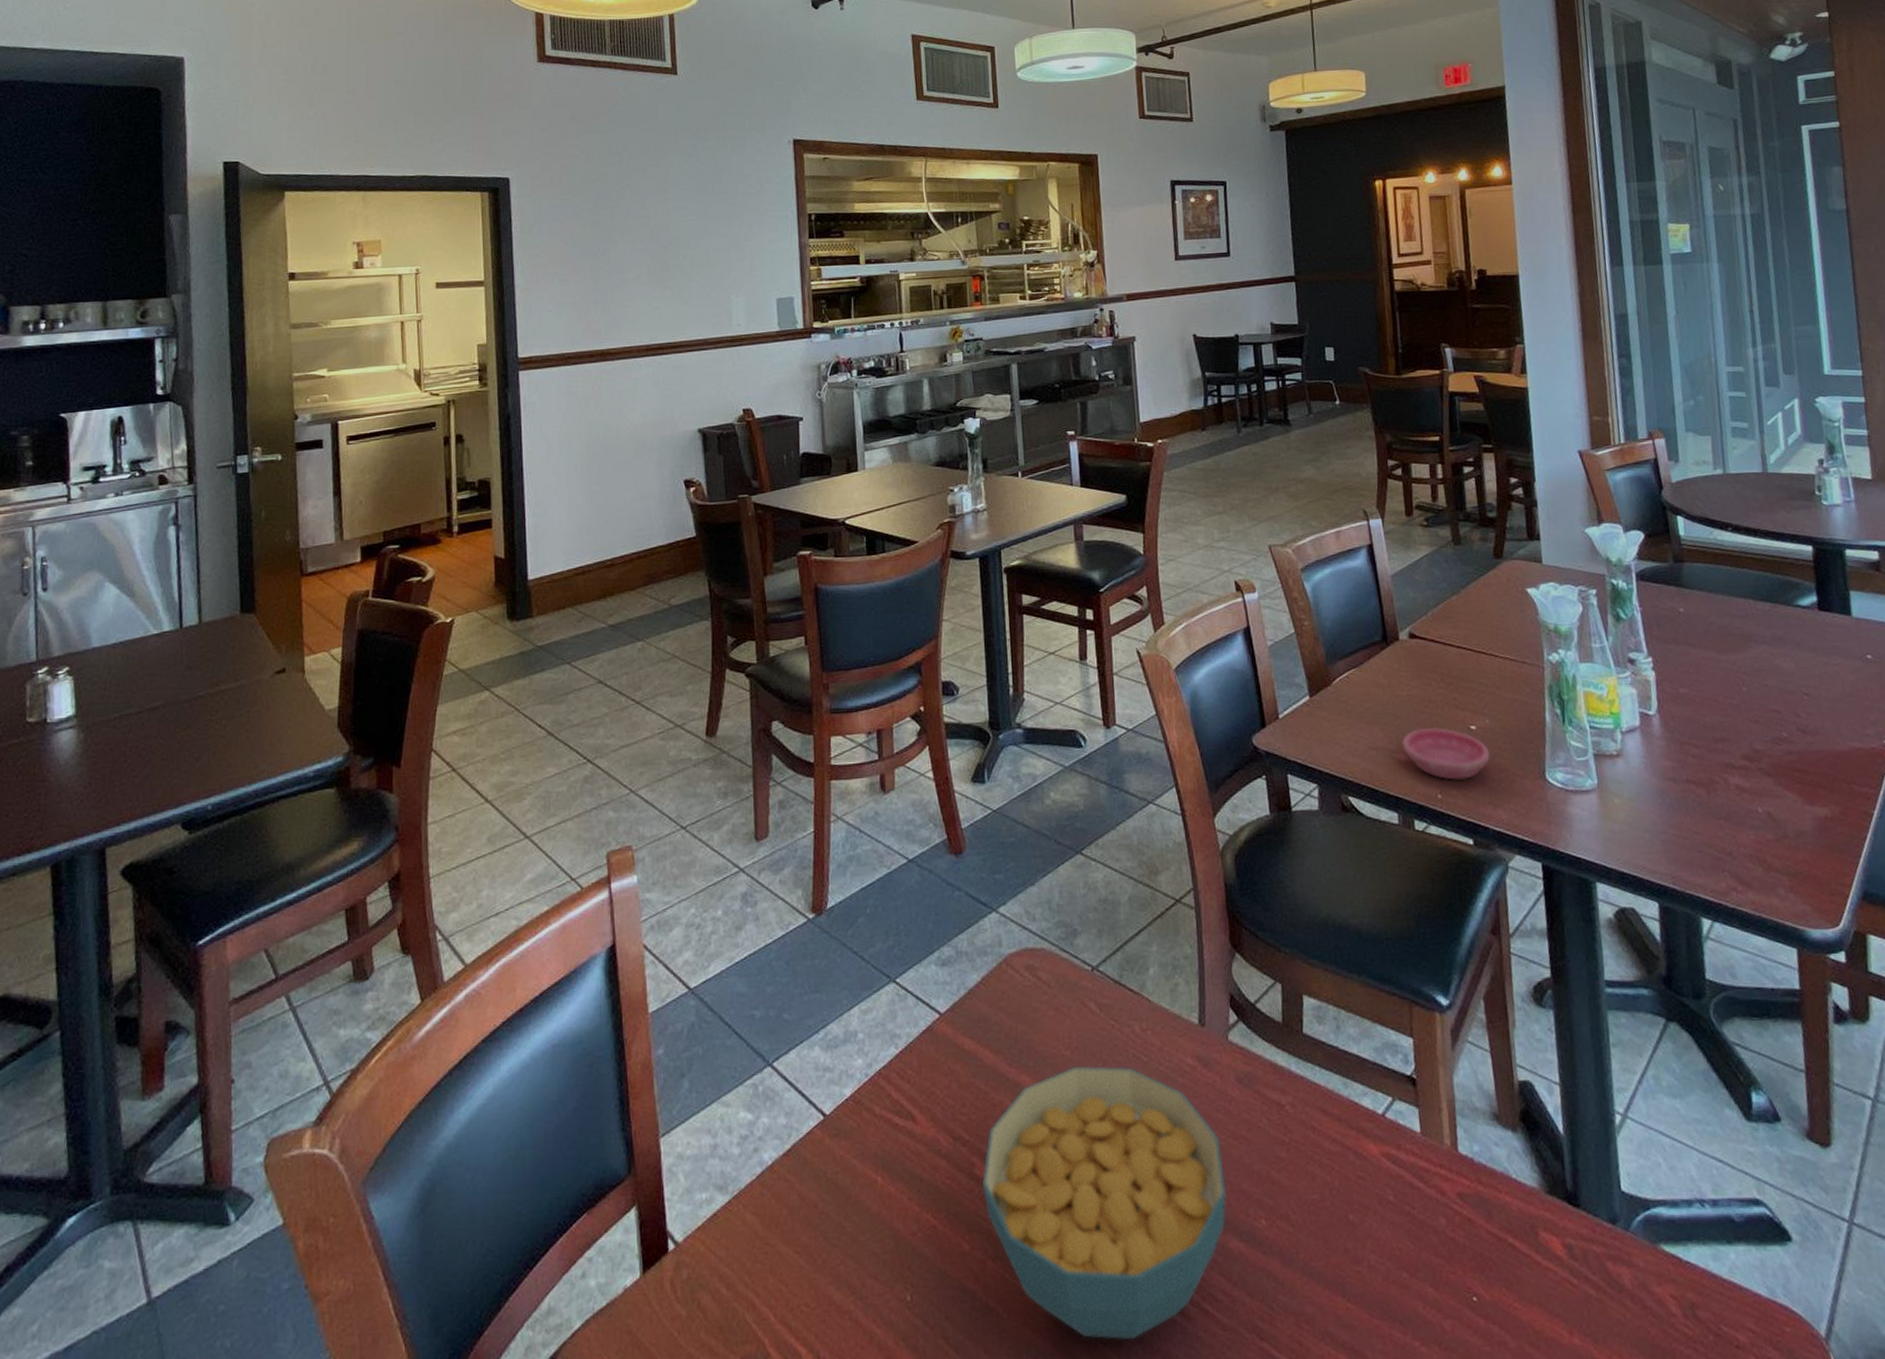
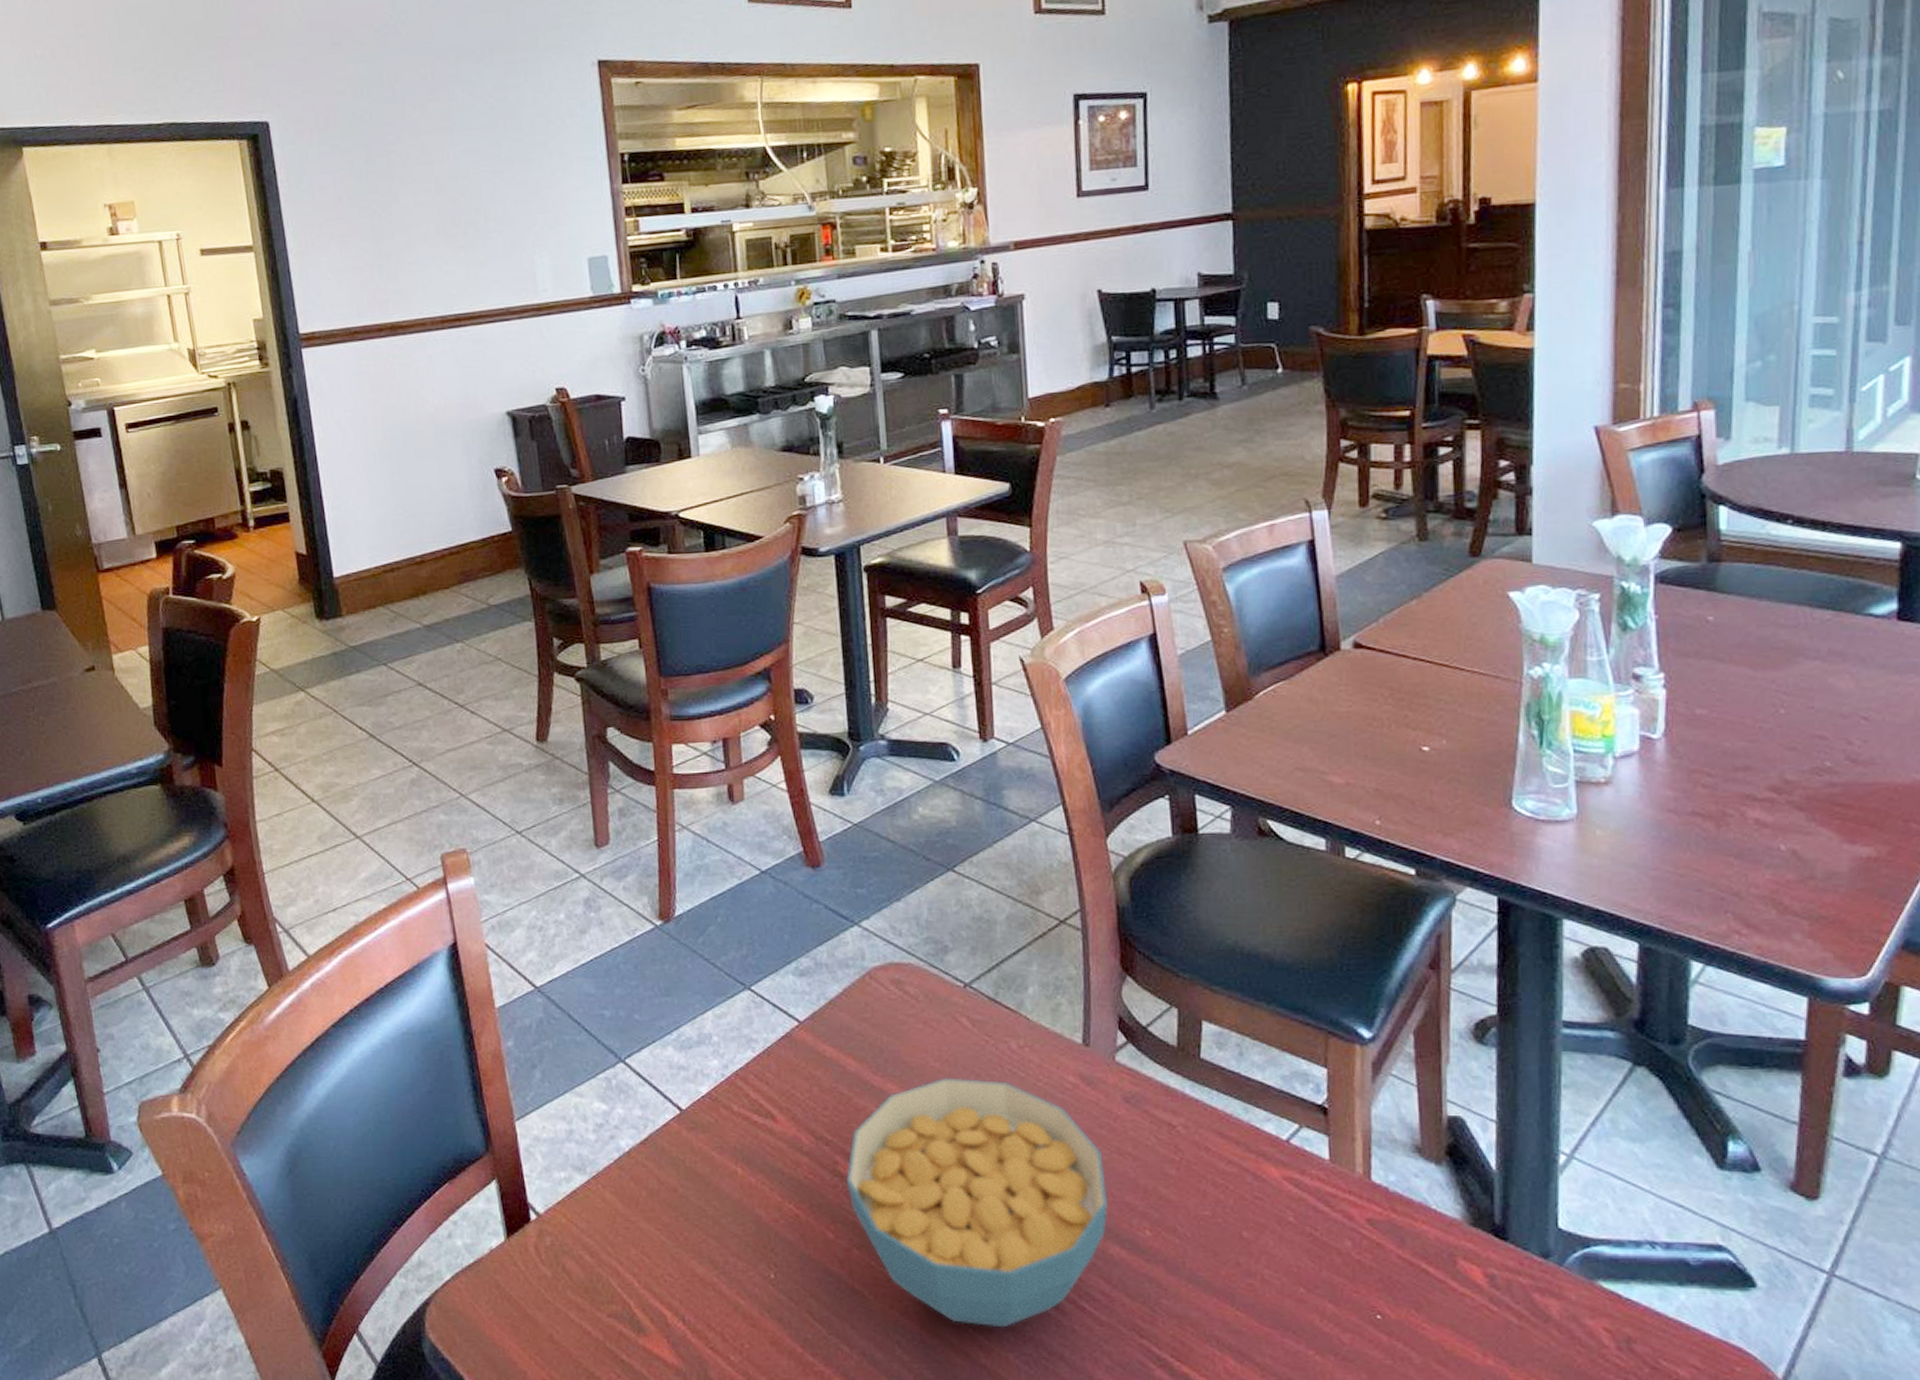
saucer: present [1401,727,1490,780] -> none [1335,747,1444,805]

